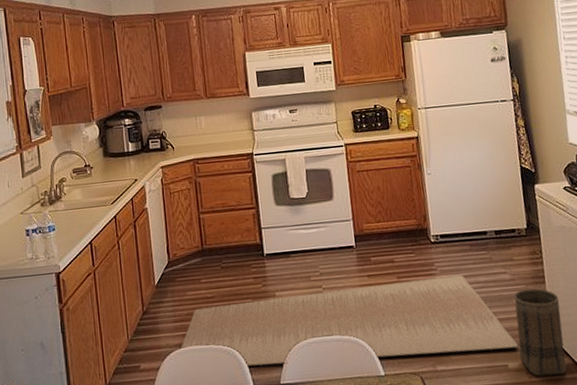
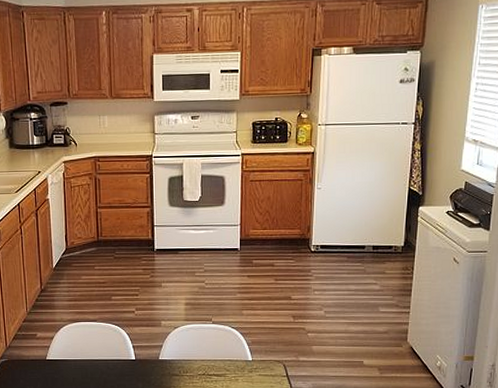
rug: present [180,275,519,367] -> none [72,282,377,349]
basket: present [514,288,567,377] -> none [375,299,421,373]

